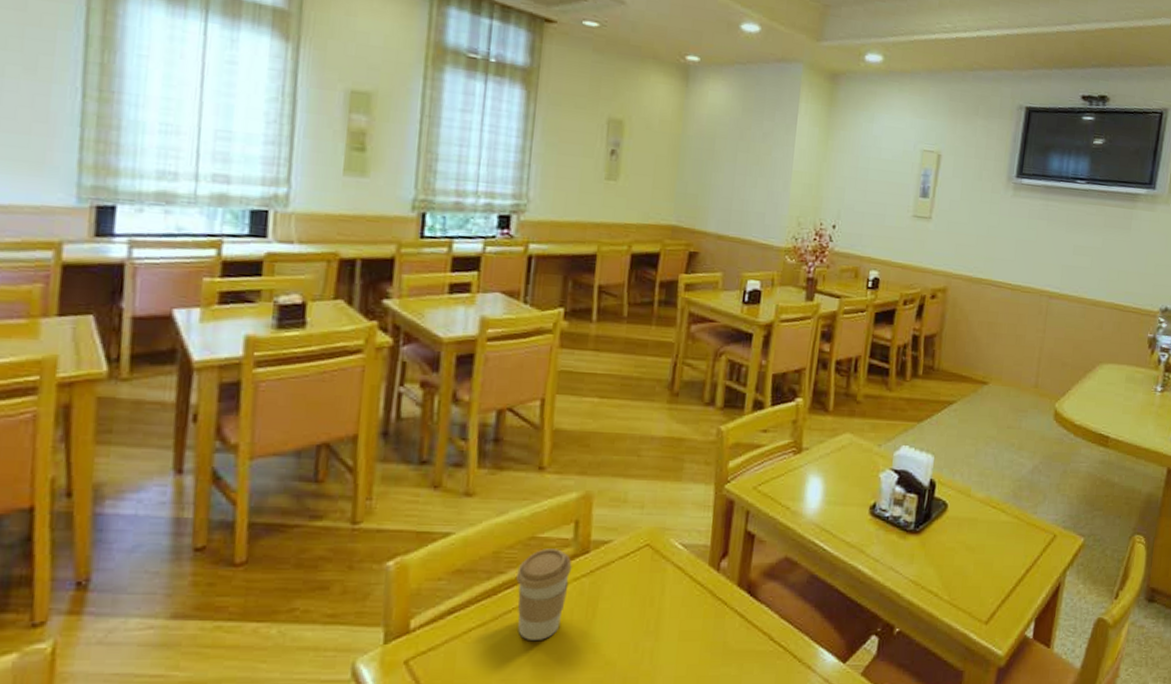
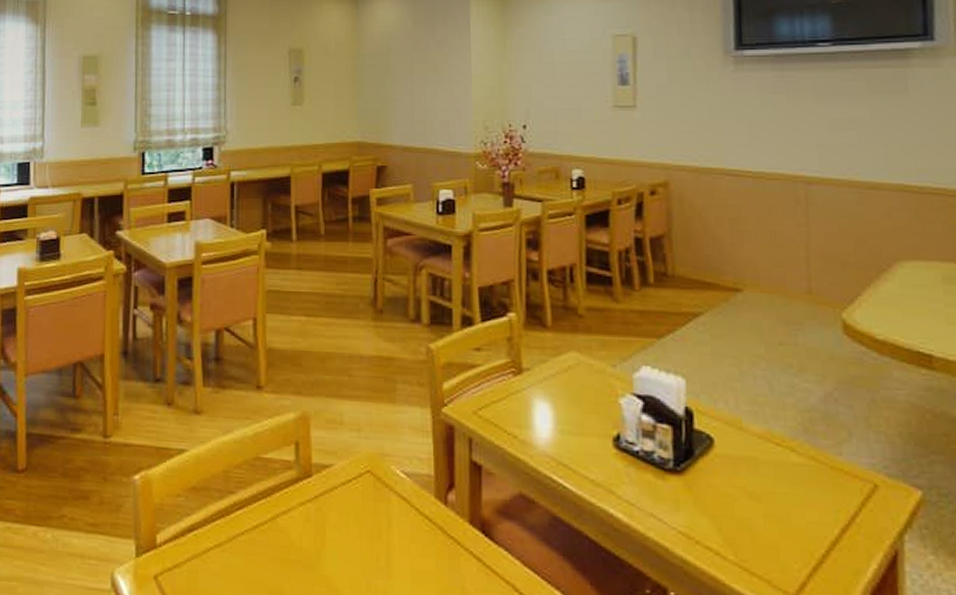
coffee cup: present [516,548,572,640] -> none [246,470,296,567]

